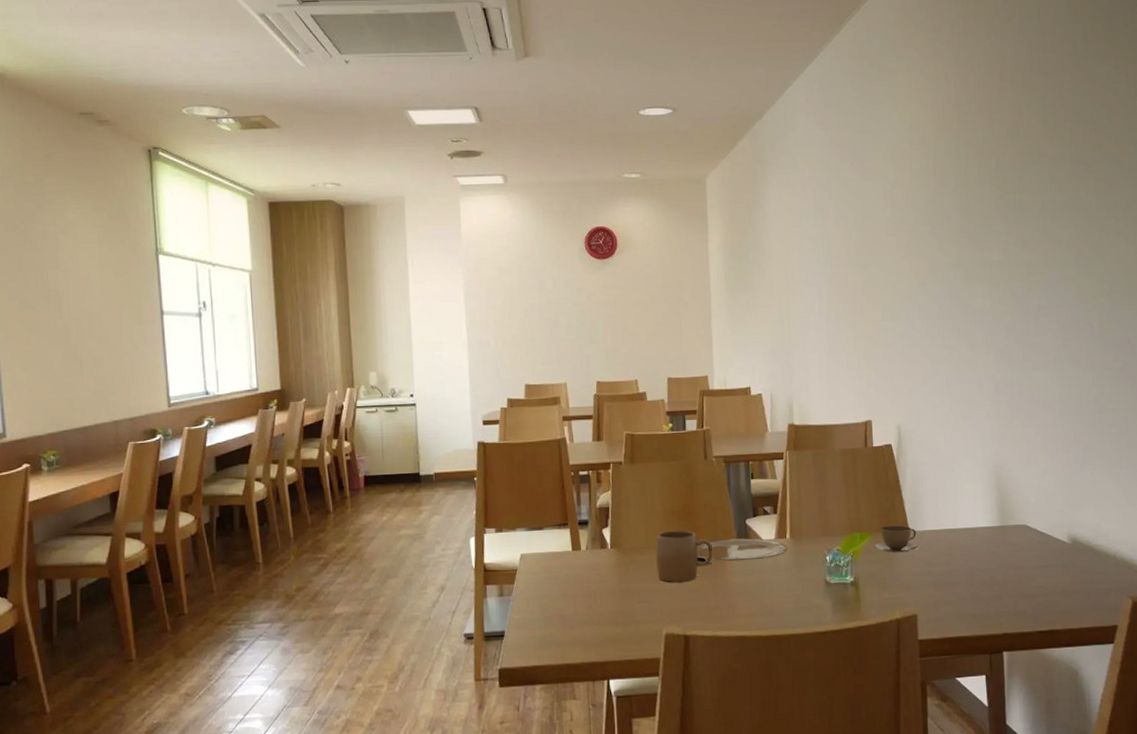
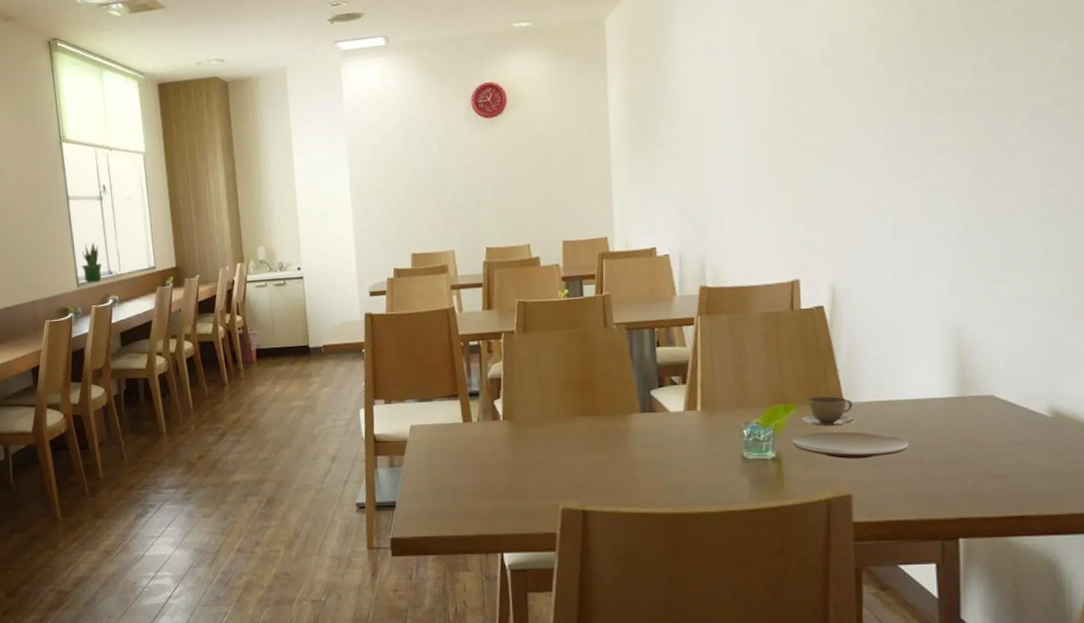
planter: none [174,360,197,404] -> present [81,242,102,284]
mug: present [655,530,714,582] -> none [550,401,615,456]
plate: present [697,538,788,561] -> none [596,410,699,434]
plate: none [867,557,962,582] -> present [791,431,909,459]

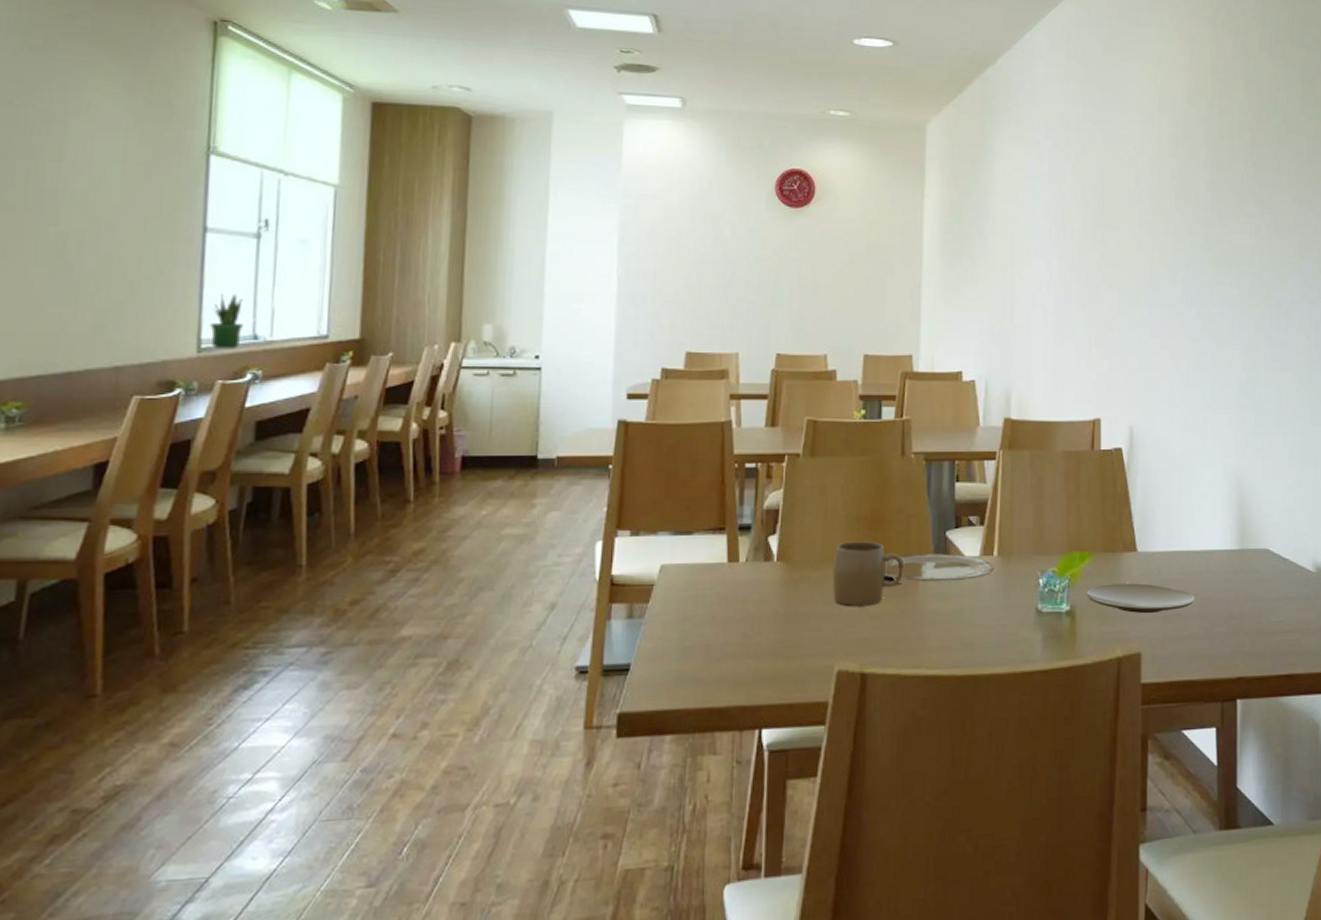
mug: none [550,401,615,456] -> present [832,541,905,606]
plate: none [596,410,699,434] -> present [884,554,995,582]
teacup: present [800,395,856,427] -> none [1095,544,1148,578]

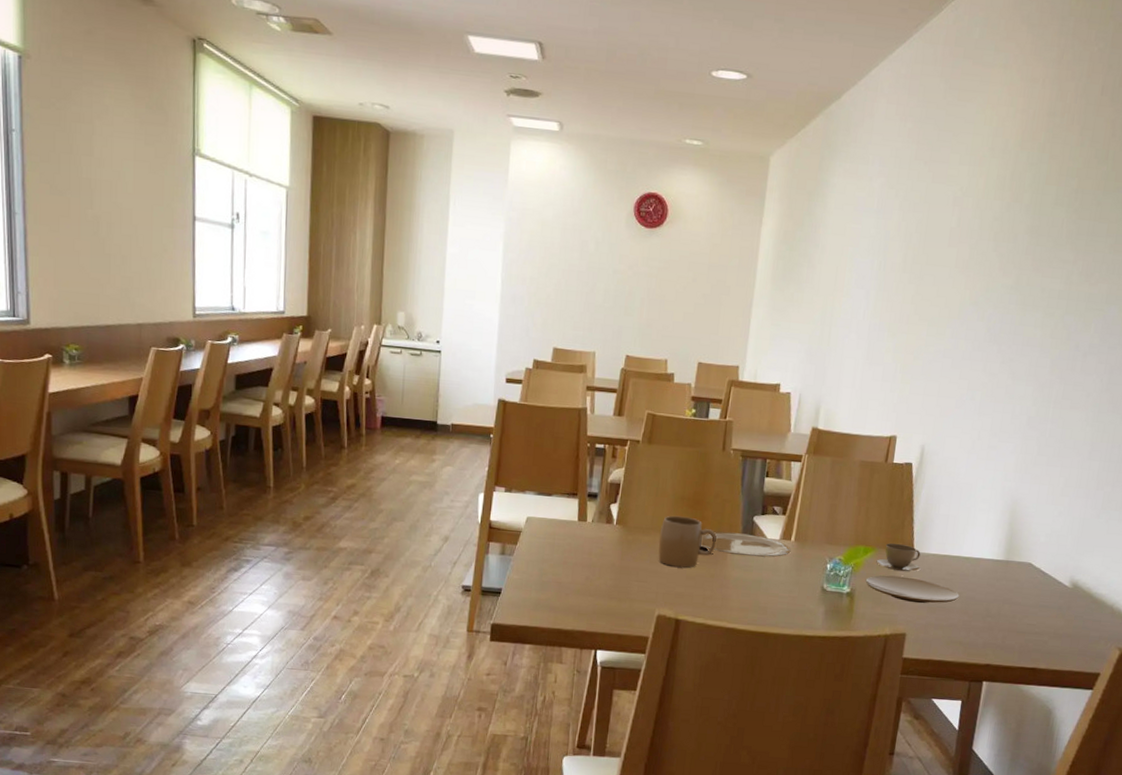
planter: present [209,293,243,350] -> none [201,272,224,317]
teacup: none [1095,544,1148,578] -> present [876,543,921,572]

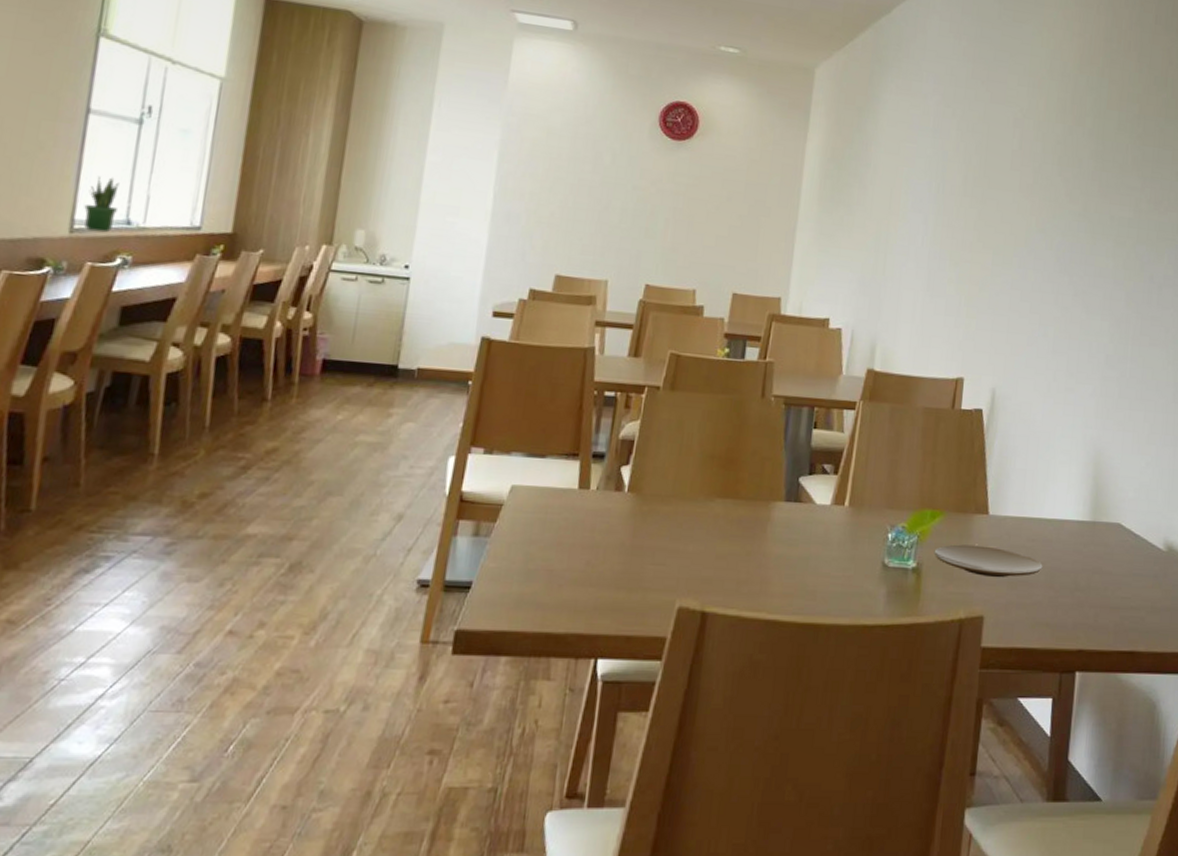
planter: none [201,272,224,317] -> present [84,177,120,233]
mug: present [658,515,718,568] -> none [680,478,755,544]
plate: present [700,531,791,557] -> none [733,496,845,528]
teacup: present [876,543,921,572] -> none [945,504,998,540]

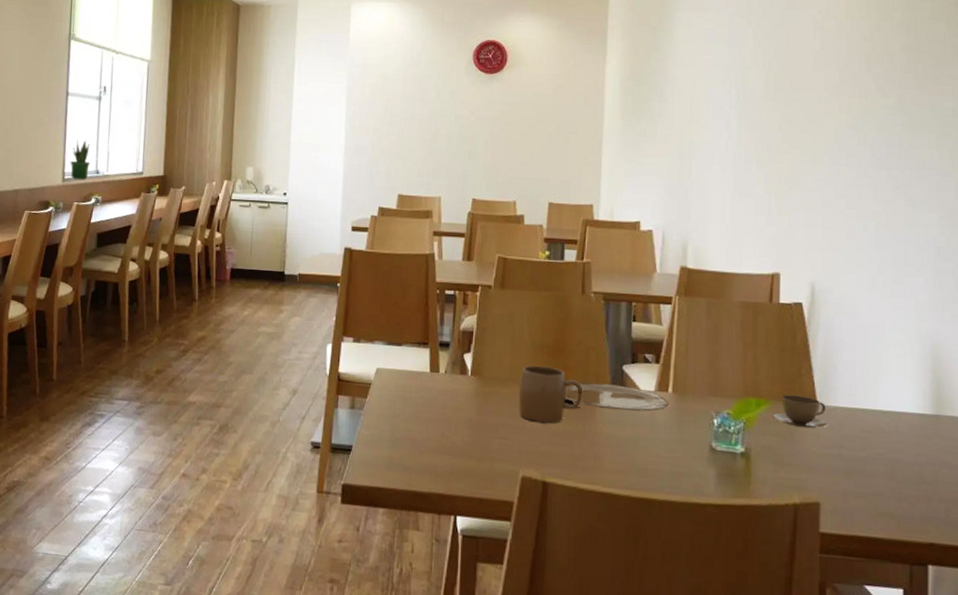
mug: none [680,478,755,544] -> present [518,365,584,423]
plate: none [733,496,845,528] -> present [564,382,669,411]
plate: present [934,544,1043,578] -> none [762,432,881,467]
teacup: none [945,504,998,540] -> present [772,394,829,428]

